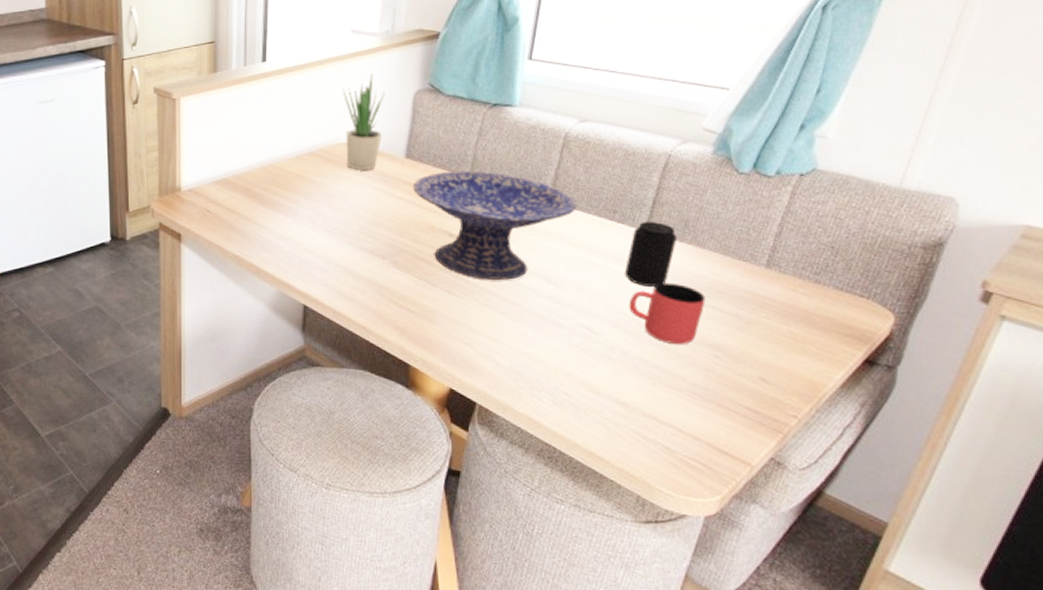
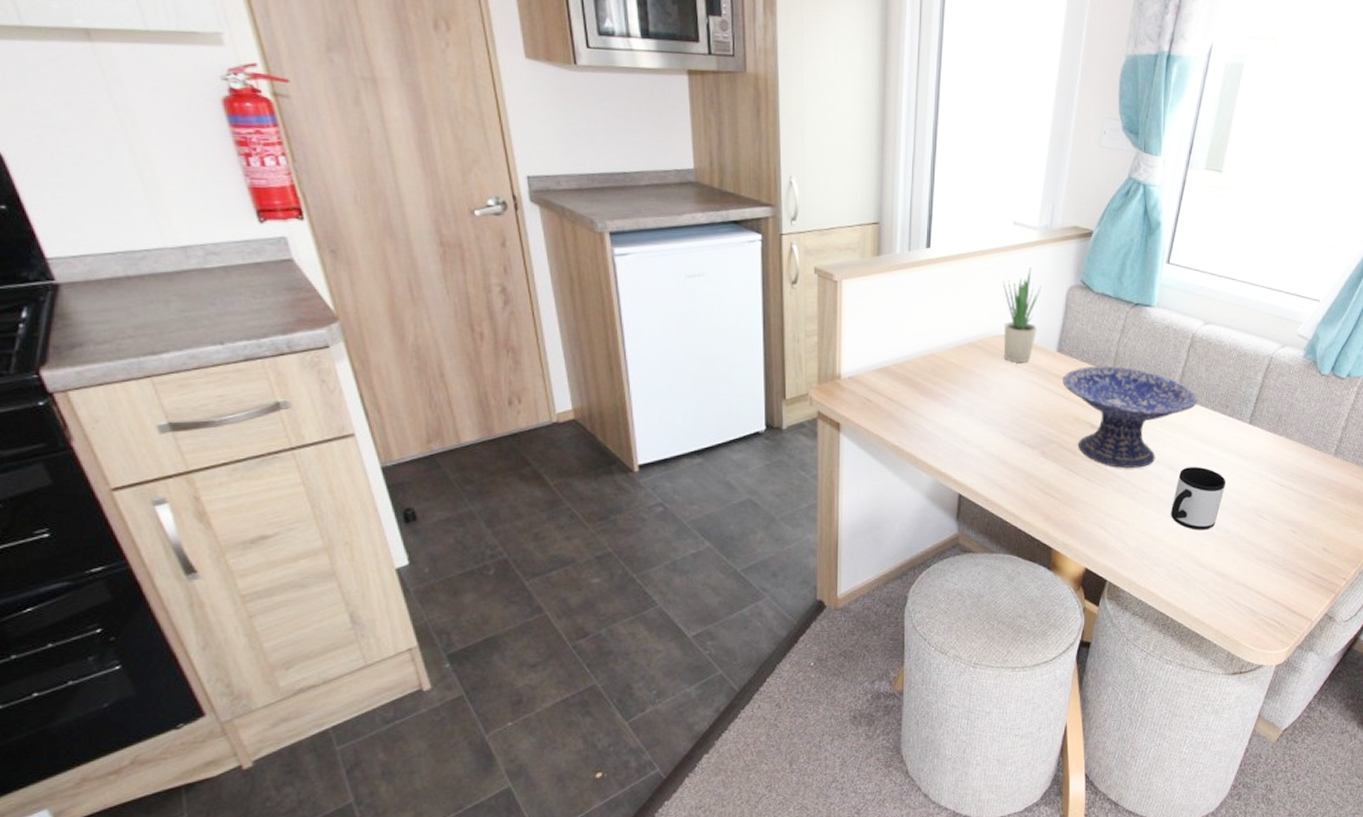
mug: none [550,279,620,352] -> present [1170,467,1226,530]
beverage can: present [624,222,678,287] -> none [1230,416,1273,473]
cup: present [629,282,706,345] -> none [1232,469,1289,523]

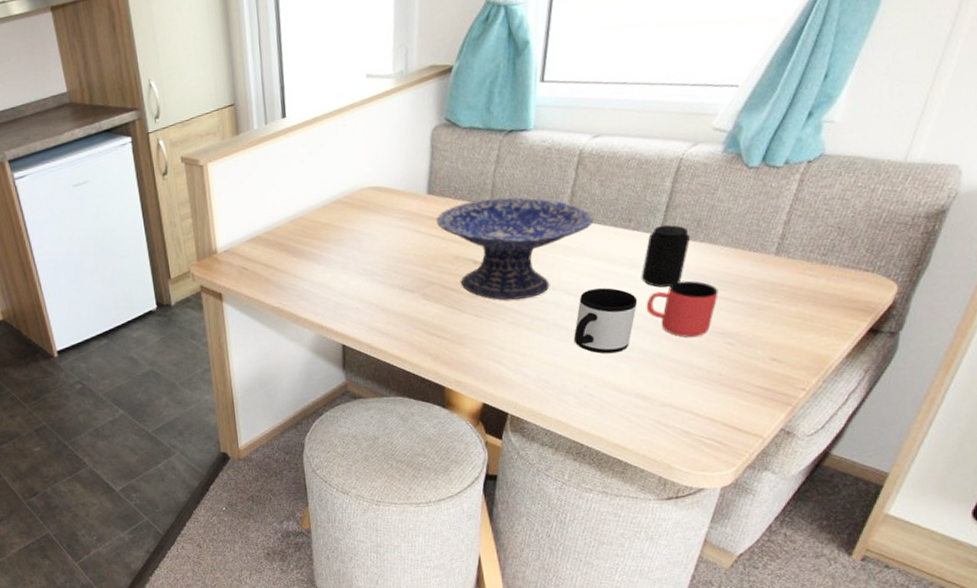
potted plant: present [1003,267,1042,362] -> none [363,115,404,212]
beverage can: none [1230,416,1273,473] -> present [641,225,691,288]
cup: none [1232,469,1289,523] -> present [646,280,718,338]

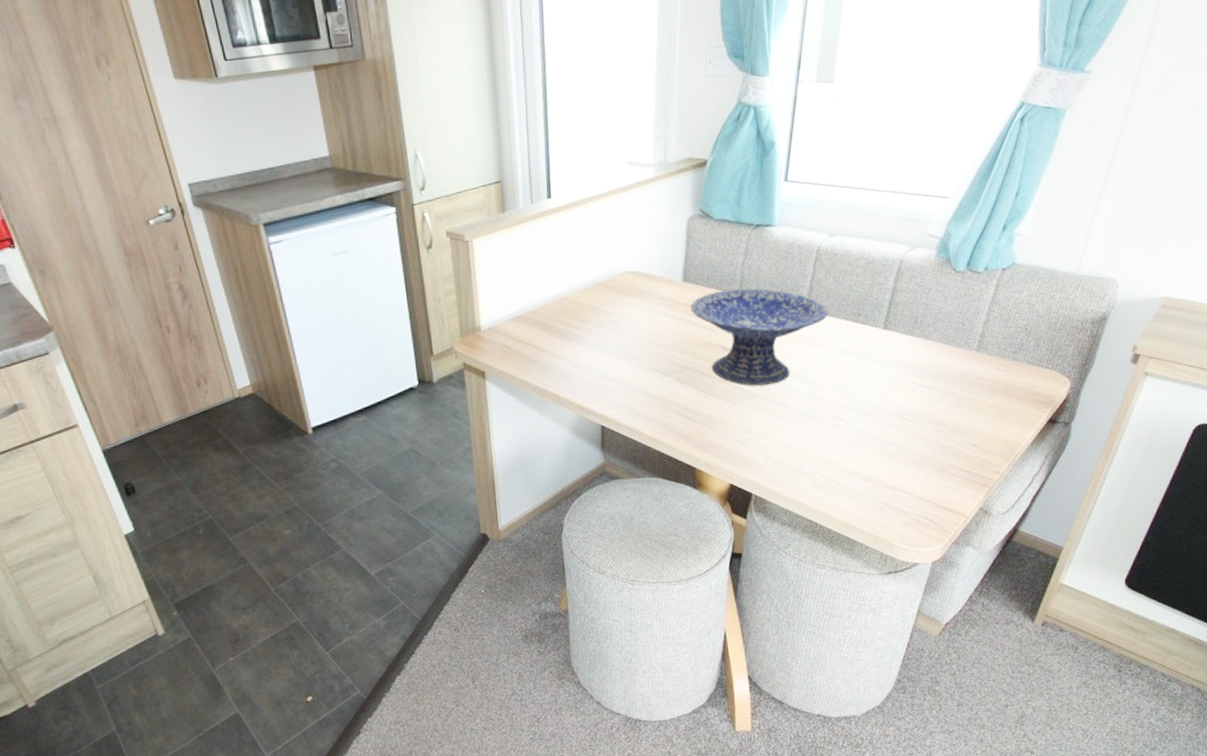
mug: present [573,287,638,354] -> none [810,376,865,438]
beverage can: present [641,225,691,288] -> none [867,320,909,378]
cup: present [646,280,718,338] -> none [872,372,931,425]

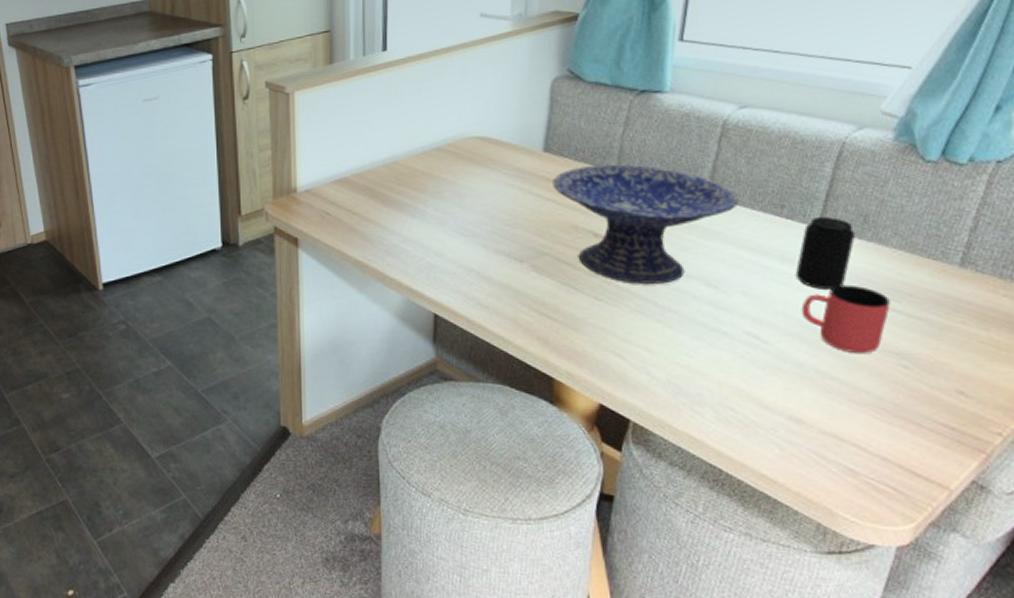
beverage can: none [867,320,909,378] -> present [795,217,856,289]
cup: none [872,372,931,425] -> present [801,284,891,354]

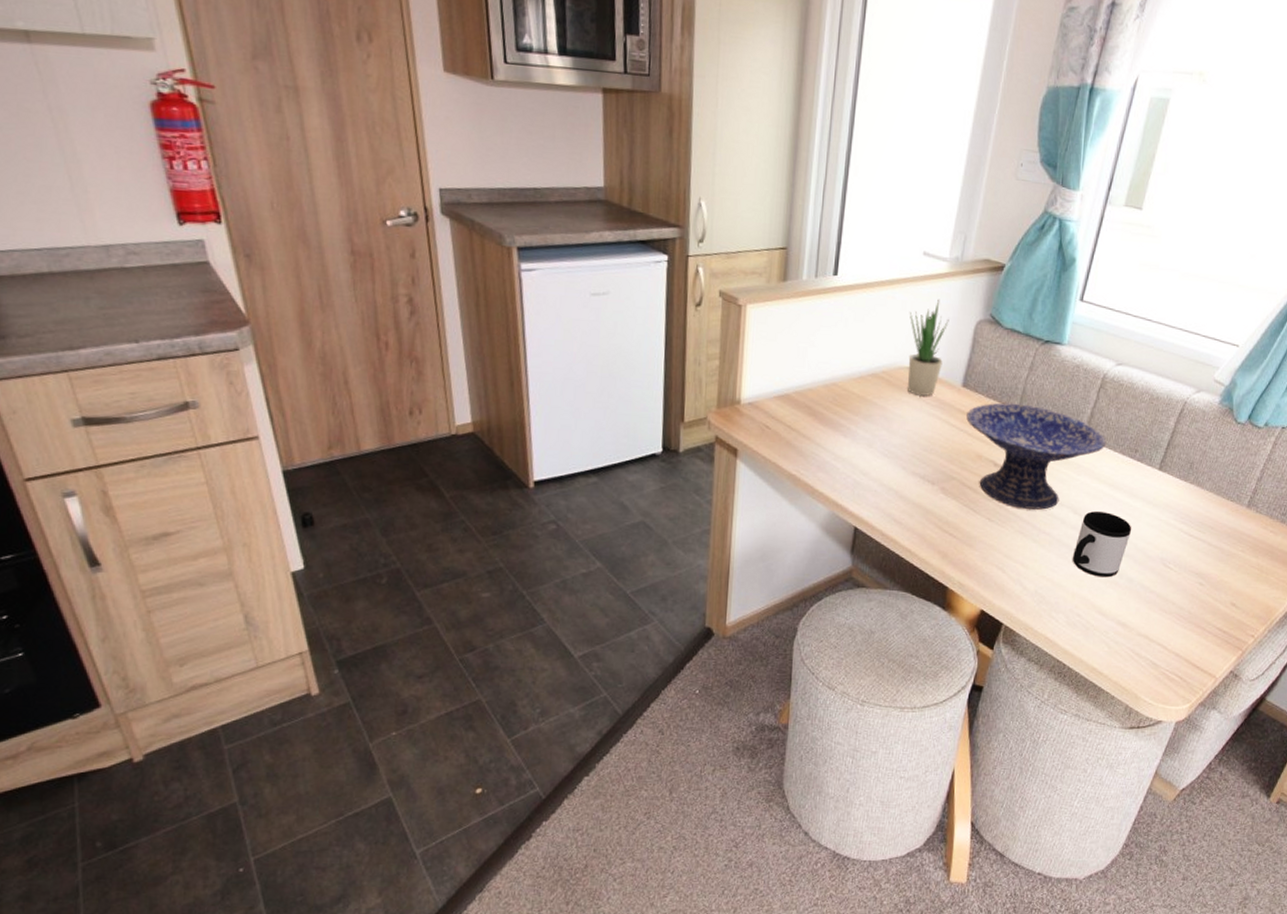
potted plant: none [472,60,519,166] -> present [907,299,949,396]
mug: none [712,282,792,362] -> present [1072,511,1132,578]
beverage can: present [795,217,856,289] -> none [1137,462,1184,521]
cup: present [801,284,891,354] -> none [1138,517,1198,574]

